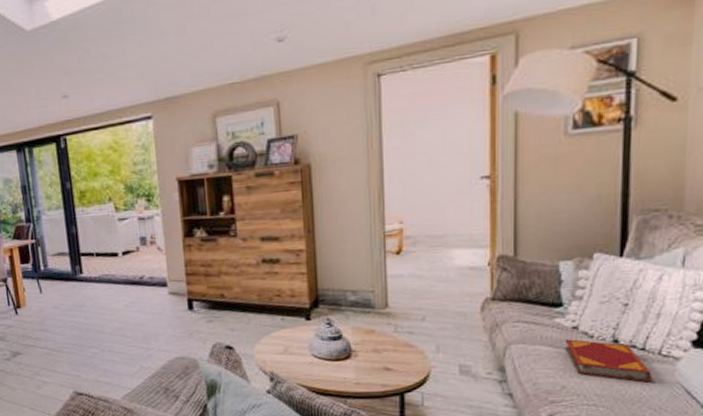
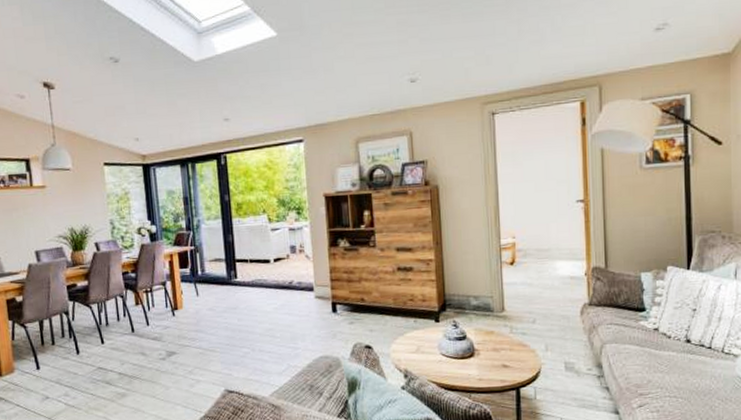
hardback book: present [564,339,652,383] -> none [648,339,718,377]

